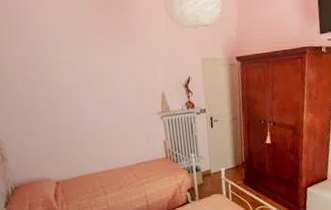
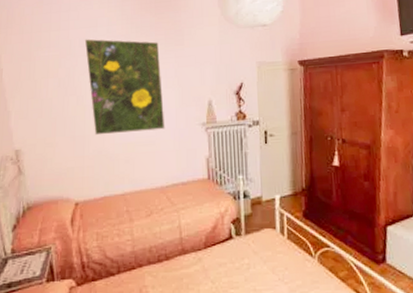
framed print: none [44,38,127,126] -> present [84,38,165,136]

